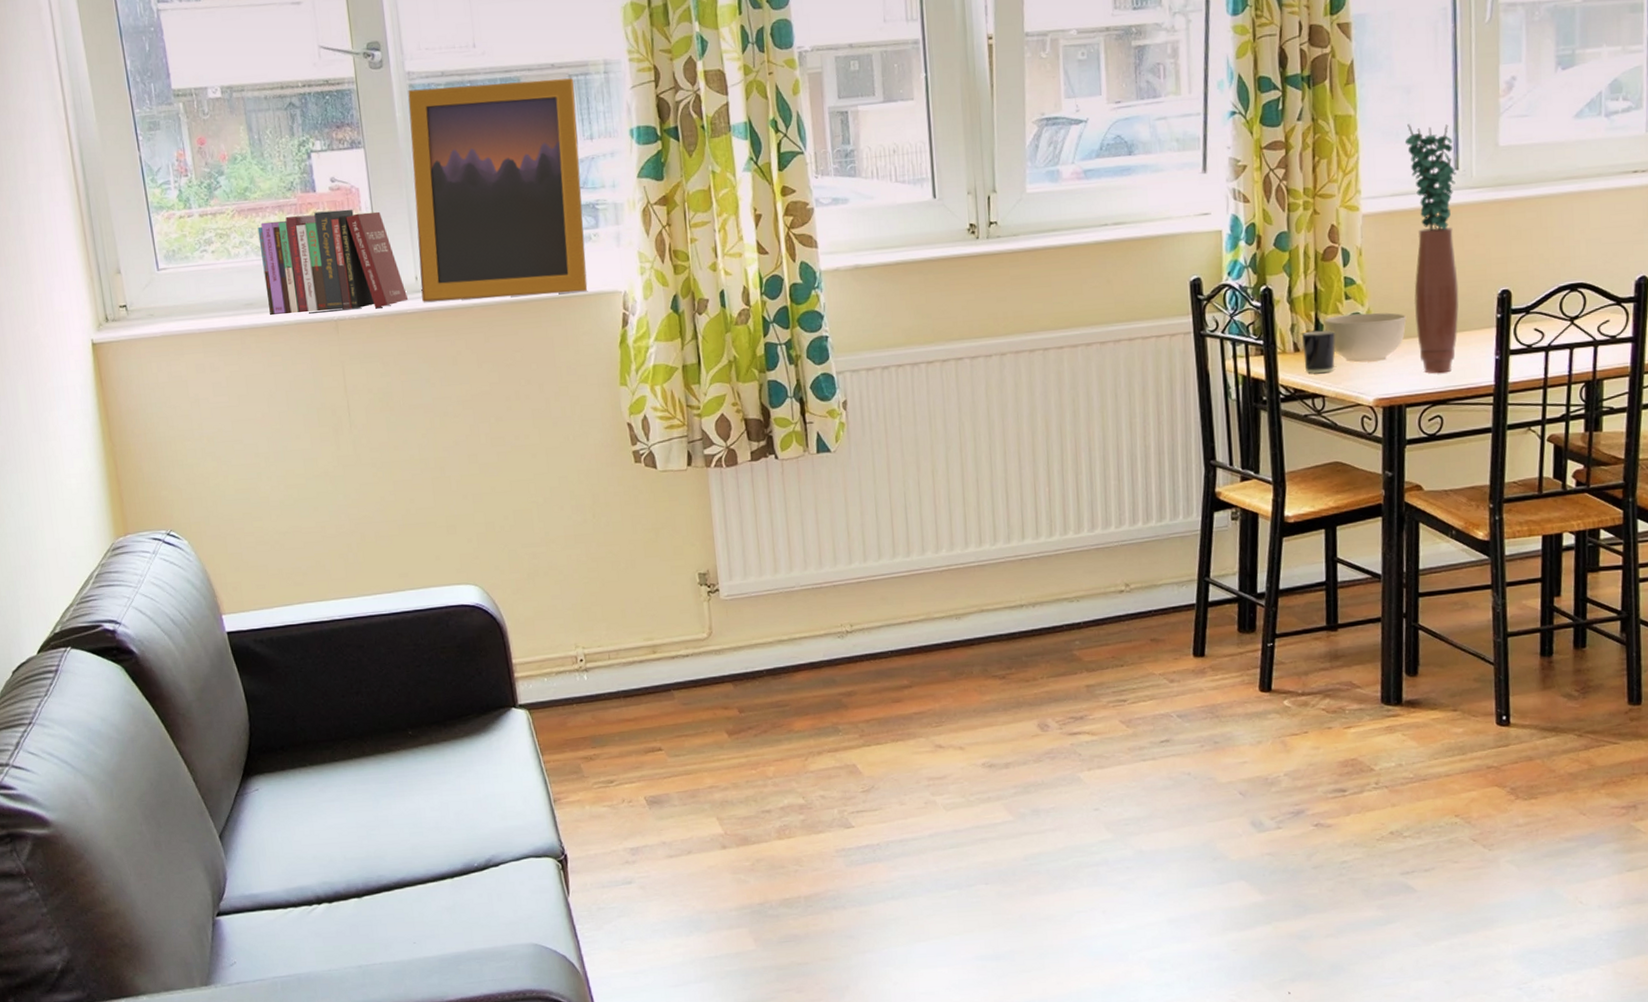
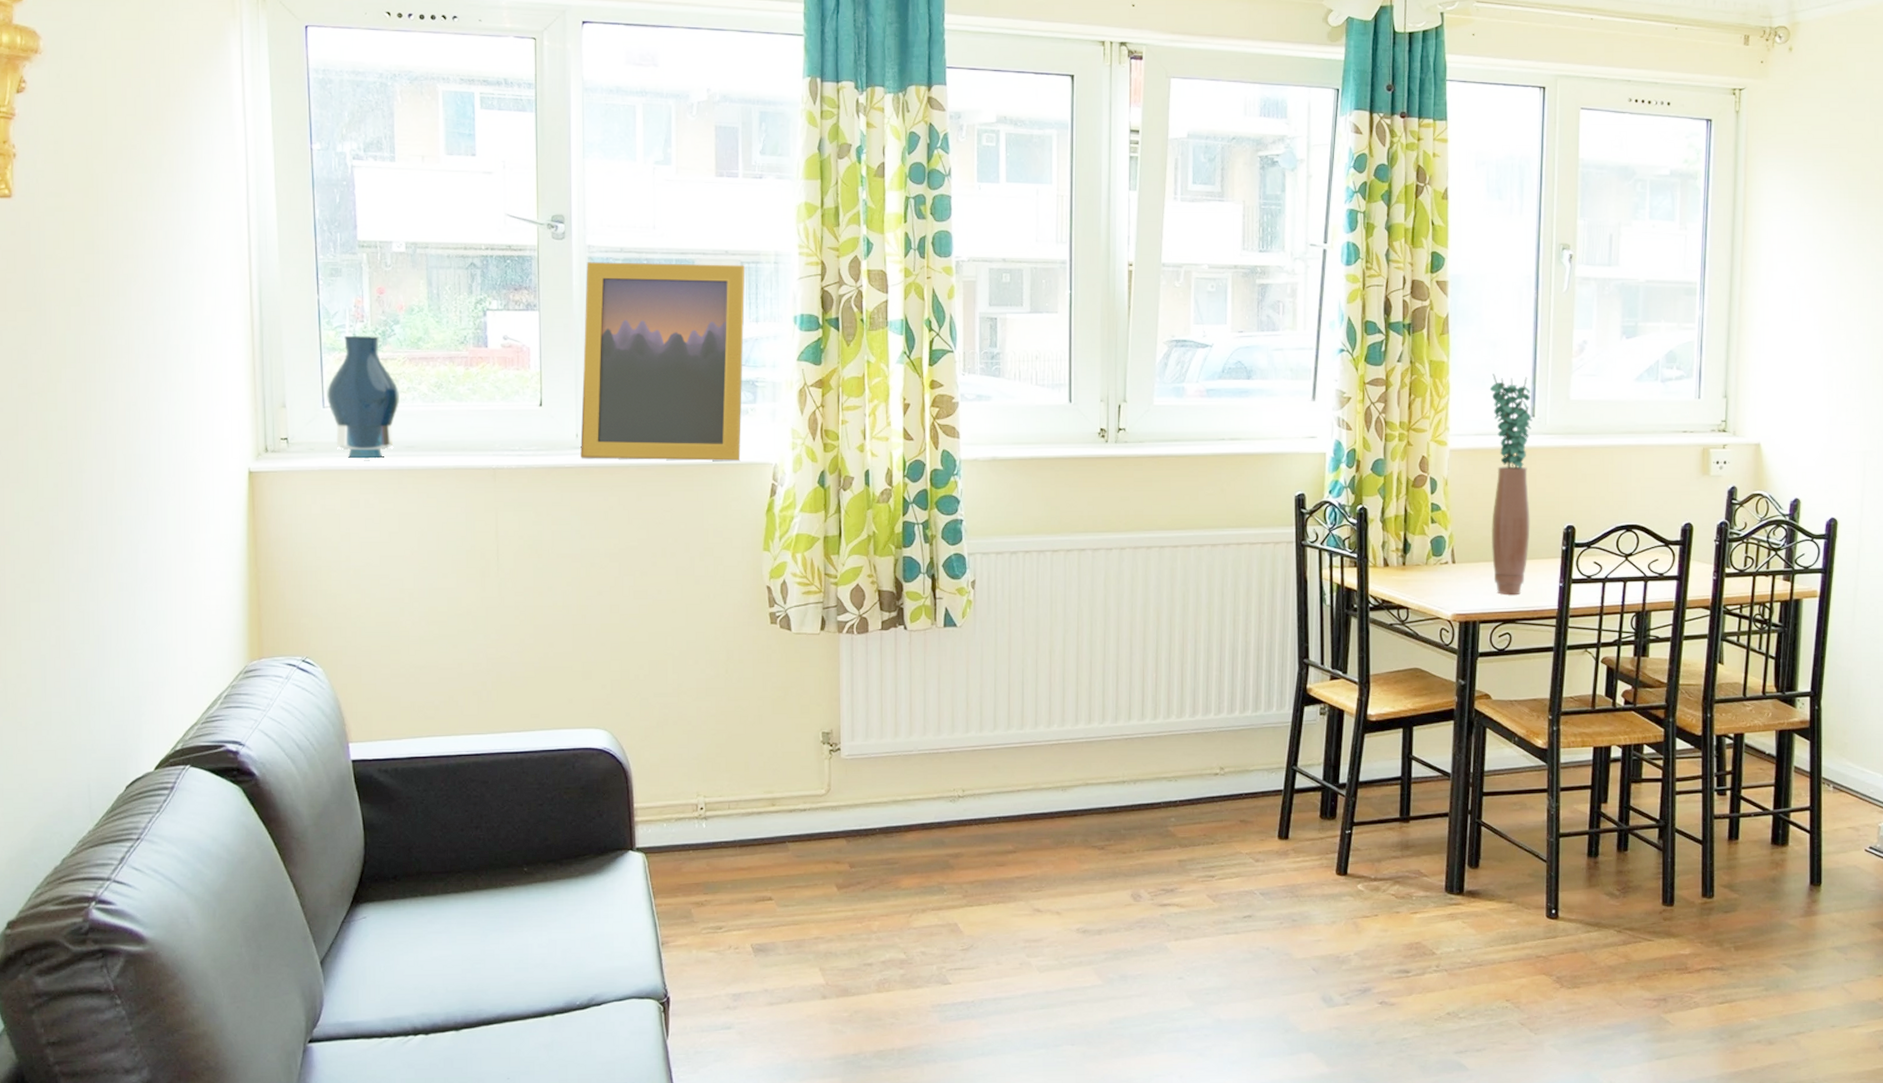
vase: none [159,190,233,322] -> present [327,335,400,459]
books: present [257,209,409,316] -> none [427,366,567,461]
mug: present [1301,330,1336,374] -> none [1391,549,1422,588]
bowl: present [1323,312,1407,363] -> none [1411,537,1484,580]

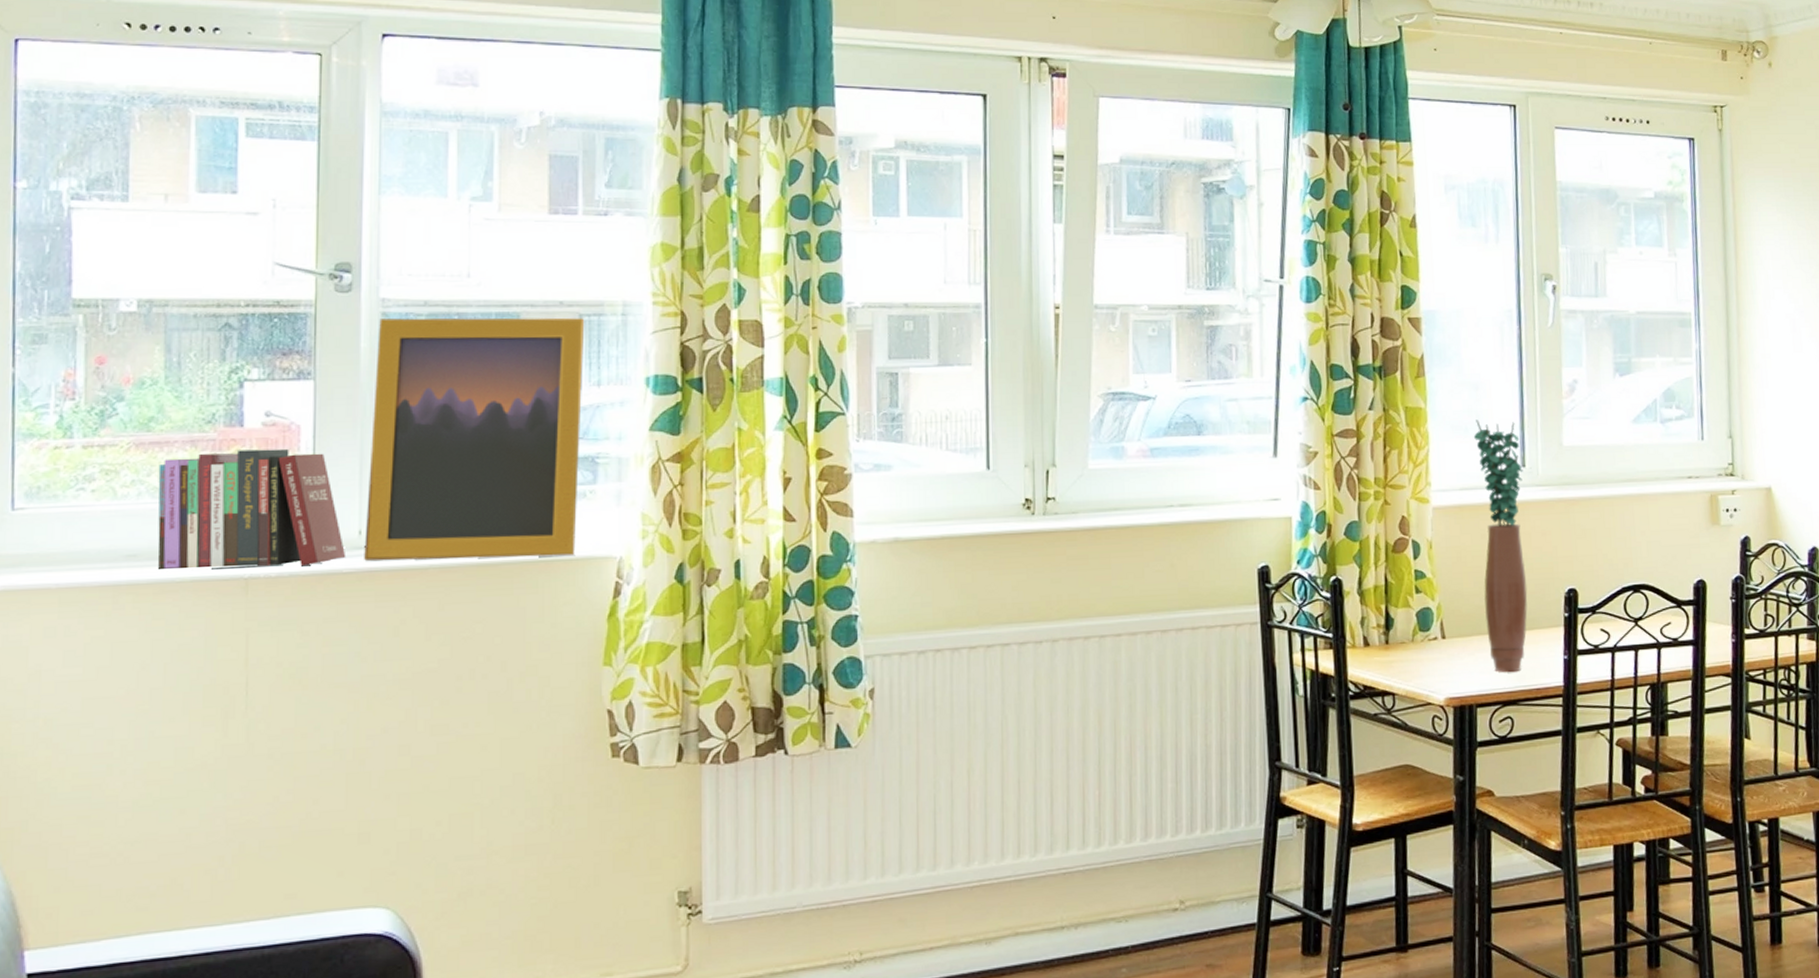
vase: present [327,335,400,459] -> none [18,417,121,575]
books: none [427,366,567,461] -> present [157,448,347,571]

